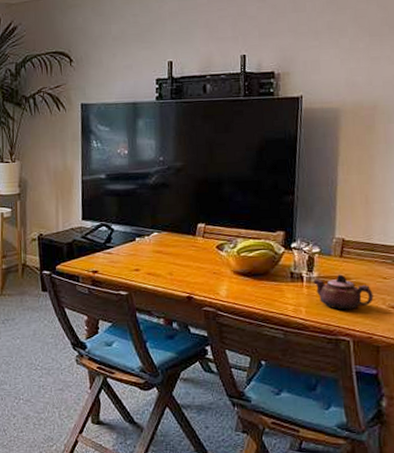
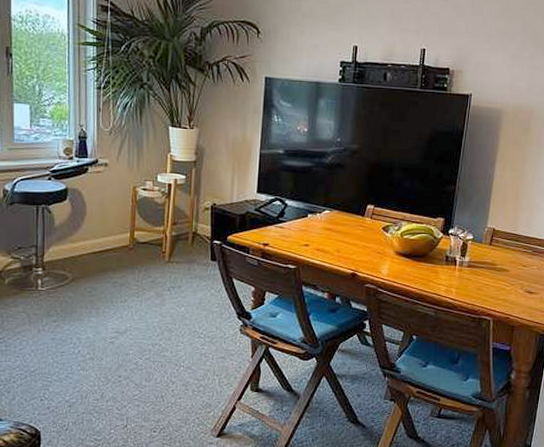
teapot: present [313,274,374,310] -> none [465,260,514,293]

